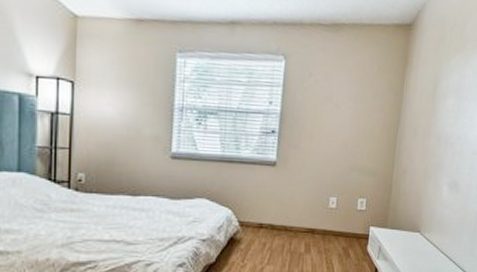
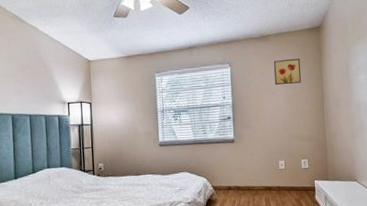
wall art: none [340,61,379,98] -> present [274,58,301,85]

